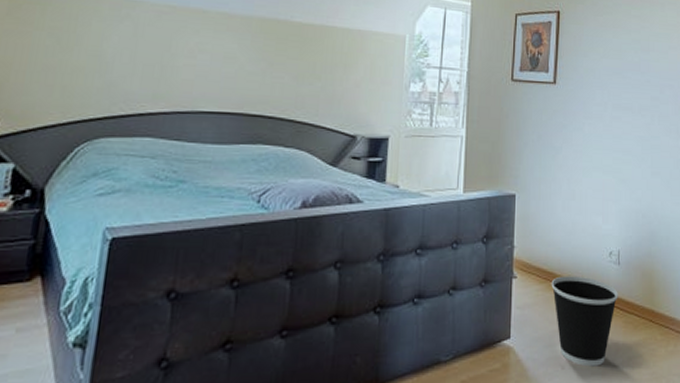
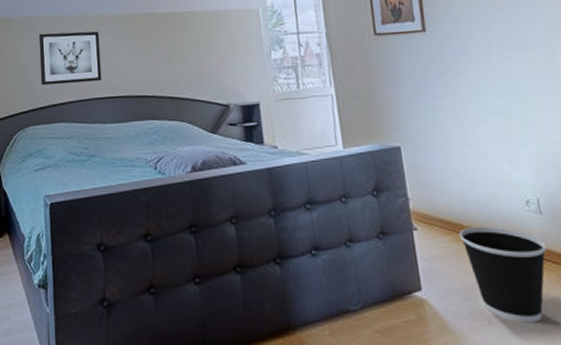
wall art: none [127,22,218,92] -> present [38,31,102,86]

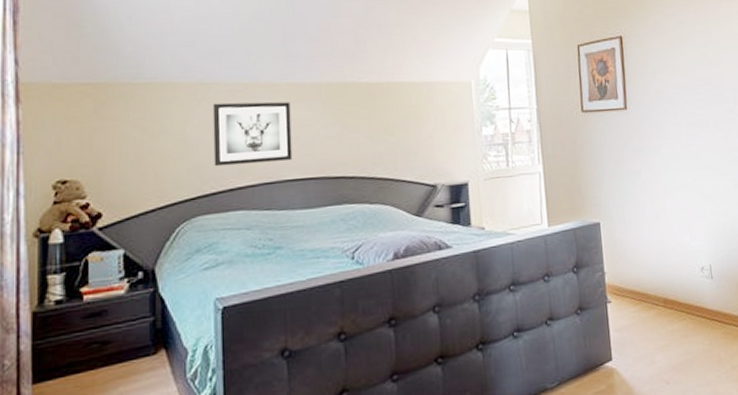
wastebasket: present [459,226,547,323] -> none [646,293,715,380]

